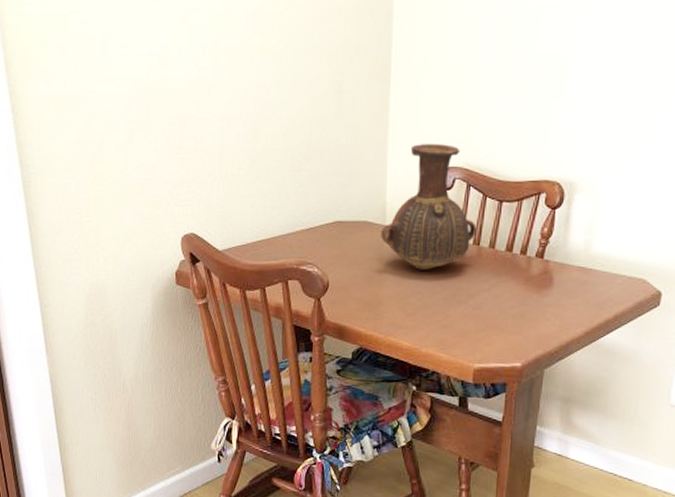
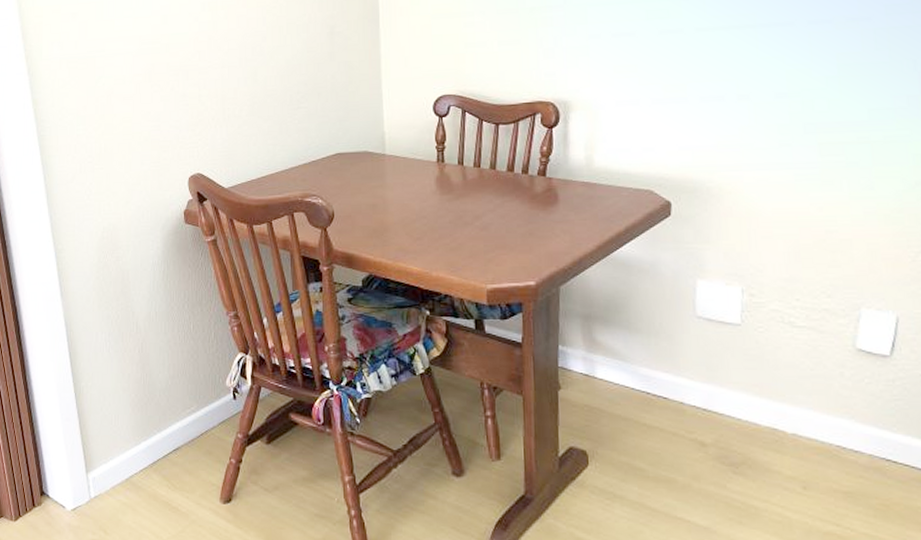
vase: present [381,143,477,270] -> none [382,74,476,195]

